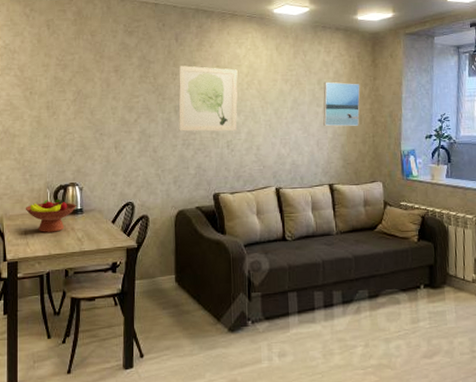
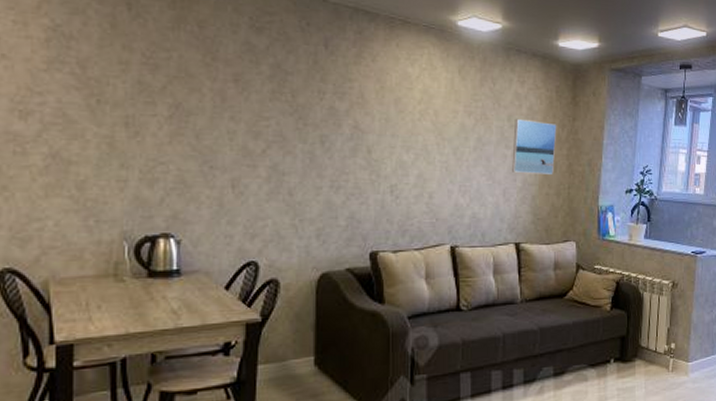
fruit bowl: present [25,198,76,233] -> none [86,255,171,303]
wall art: present [178,66,238,132] -> none [326,82,408,172]

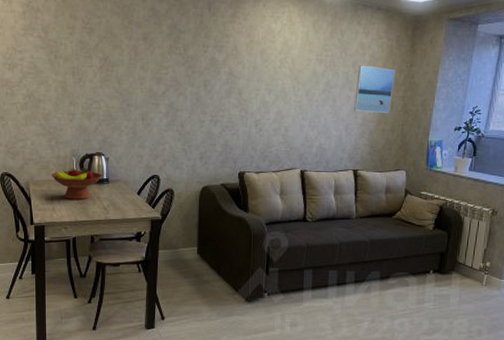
fruit bowl: none [86,255,171,303] -> present [51,167,102,200]

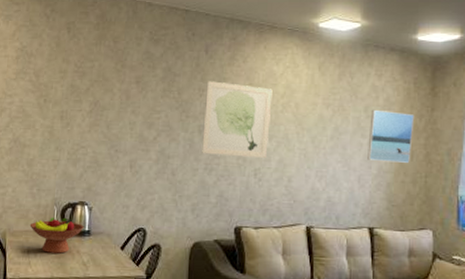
wall art: none [208,38,271,110] -> present [202,81,273,158]

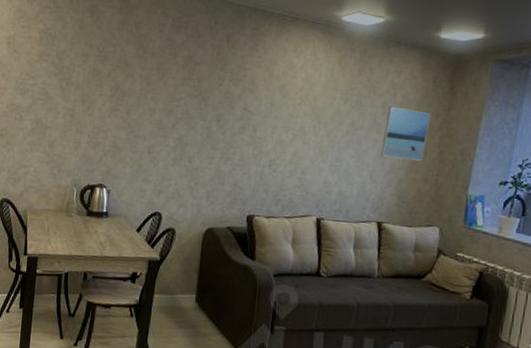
fruit bowl: present [29,217,84,254] -> none [50,197,102,233]
wall art: present [202,81,273,158] -> none [219,71,292,150]

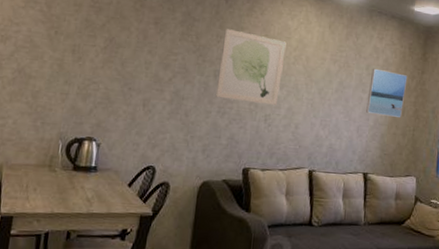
wall art: none [219,71,292,150] -> present [216,29,287,105]

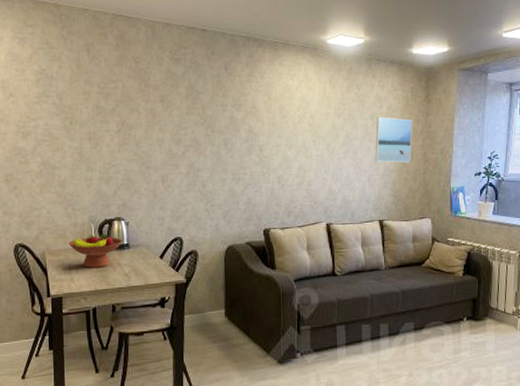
fruit bowl: none [30,151,91,189] -> present [68,233,123,268]
wall art: present [216,29,287,105] -> none [228,97,290,166]

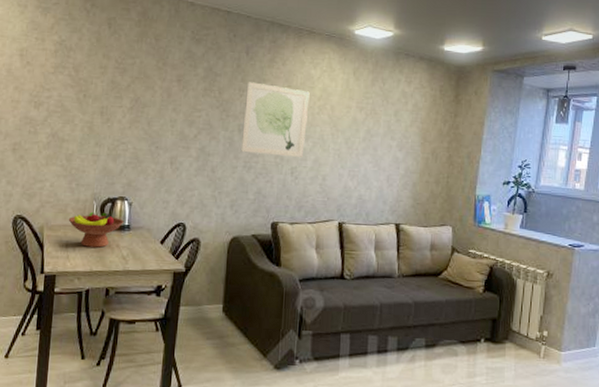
wall art: none [228,97,290,166] -> present [241,82,310,157]
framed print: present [375,117,413,163] -> none [396,114,439,164]

